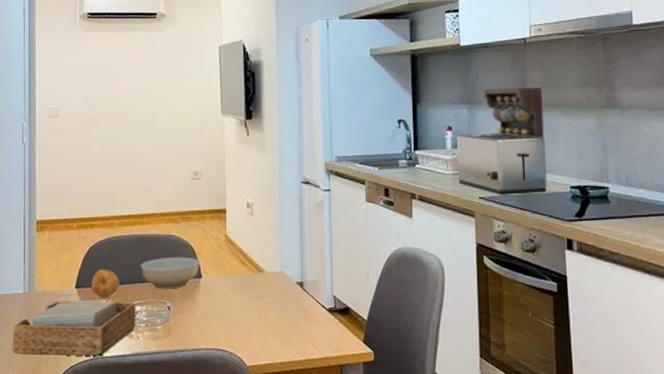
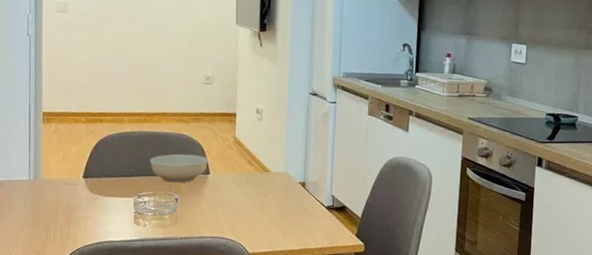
napkin holder: present [12,300,137,356] -> none [16,188,144,240]
fruit: present [90,269,119,299] -> none [98,161,128,189]
toaster: present [455,133,548,195] -> none [451,61,530,118]
spice rack: present [483,87,544,139] -> none [481,22,532,71]

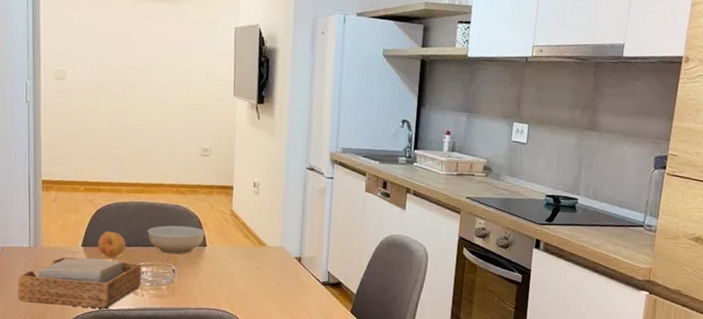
napkin holder: none [16,188,144,240] -> present [17,256,142,309]
fruit: none [98,161,128,189] -> present [97,231,126,258]

